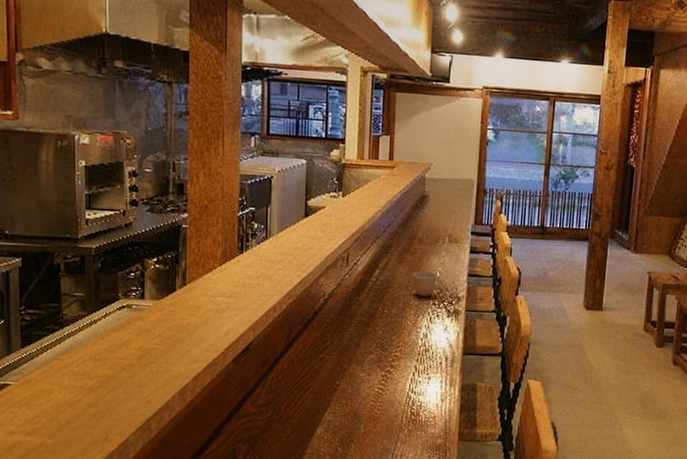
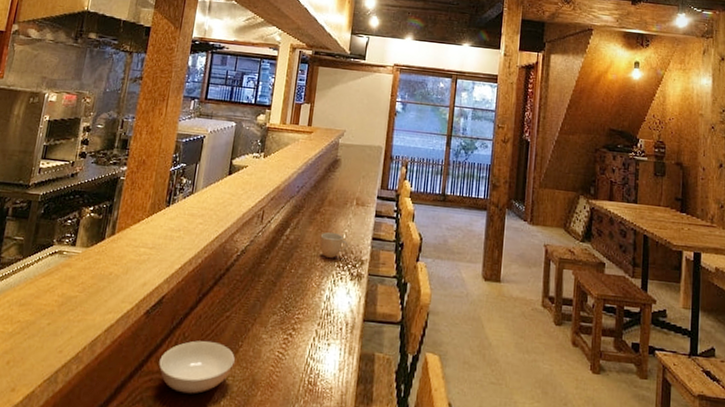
bowl: none [255,383,333,431] -> present [159,340,235,394]

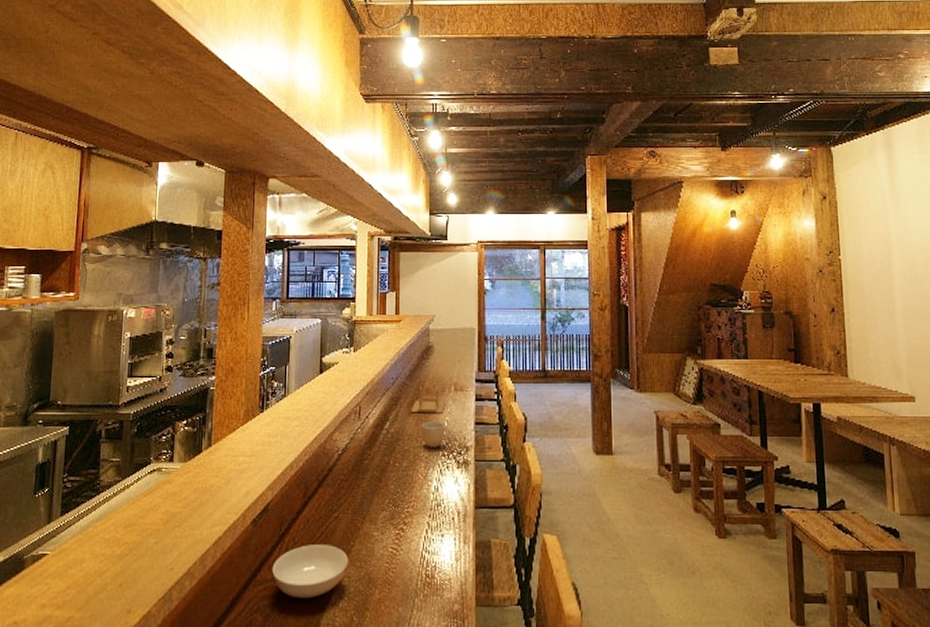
napkin holder: none [311,197,346,226] -> present [410,386,445,414]

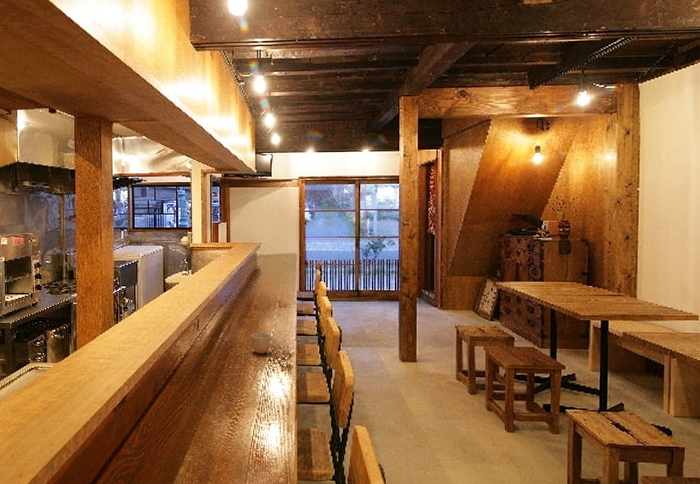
bowl: present [272,545,348,599] -> none [131,429,192,470]
napkin holder: present [410,386,445,414] -> none [241,303,271,326]

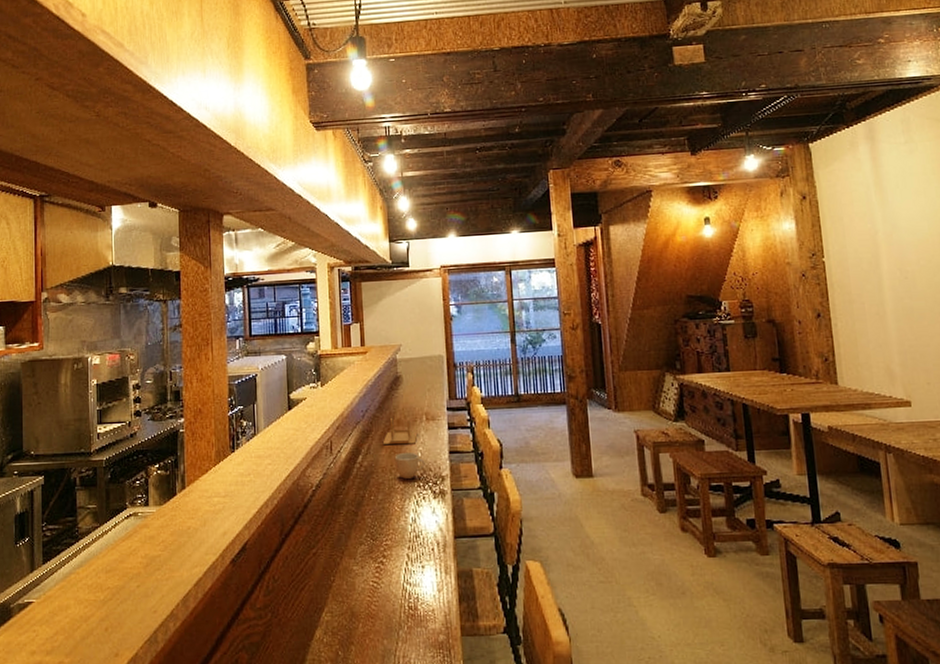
napkin holder: none [241,303,271,326] -> present [382,417,418,445]

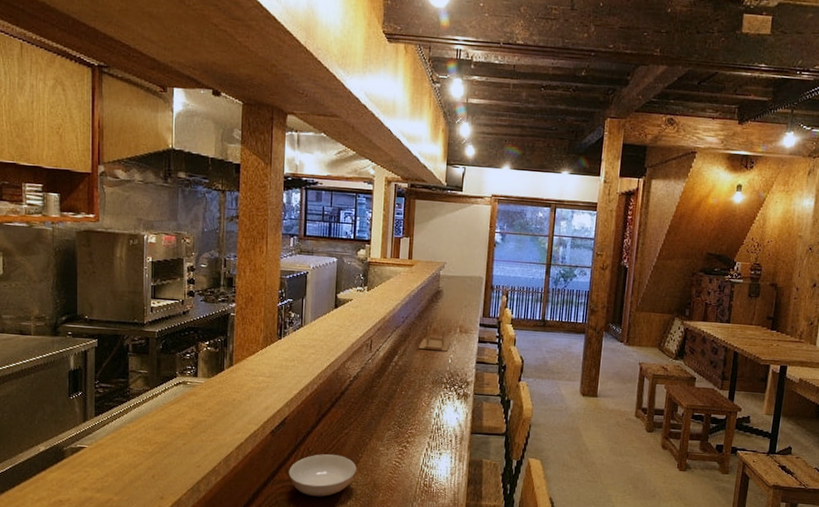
bowl: none [254,581,330,636] -> present [289,454,356,497]
cup: present [394,453,425,479] -> none [427,358,454,380]

